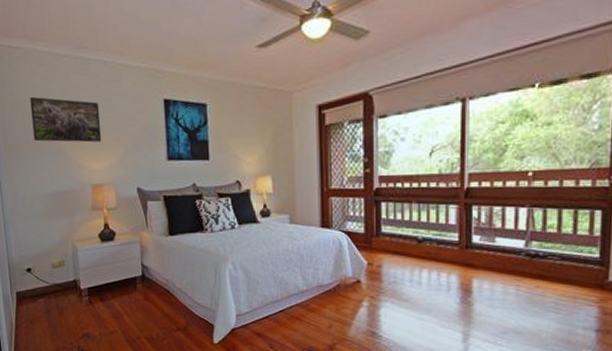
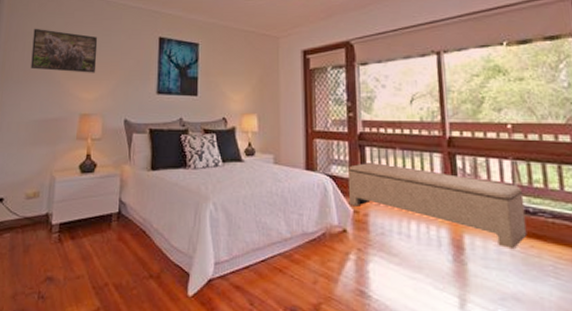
bench: none [362,217,536,289] -> present [347,163,527,248]

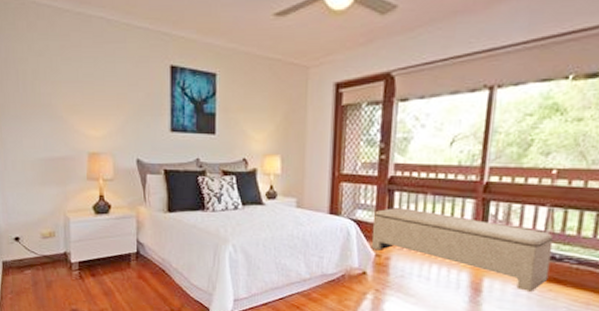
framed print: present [31,28,98,73] -> none [25,52,102,107]

